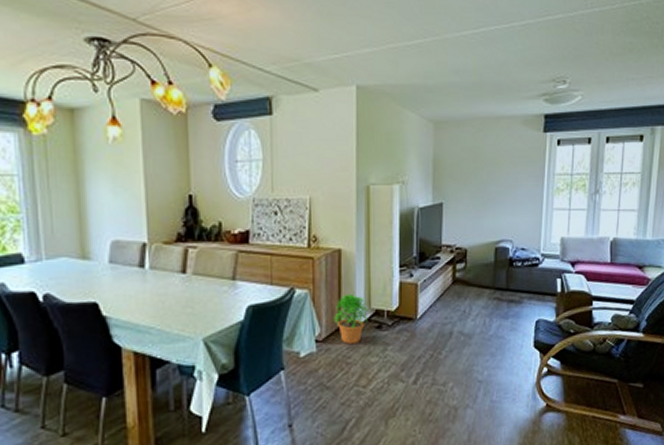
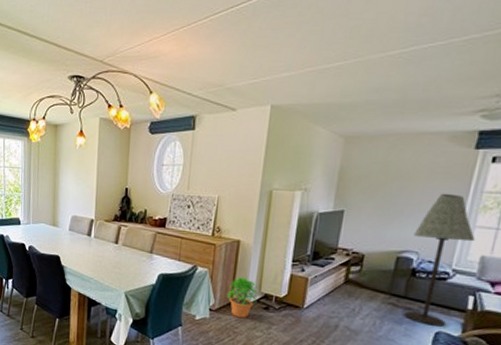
floor lamp: none [507,177,555,315] -> present [403,193,476,327]

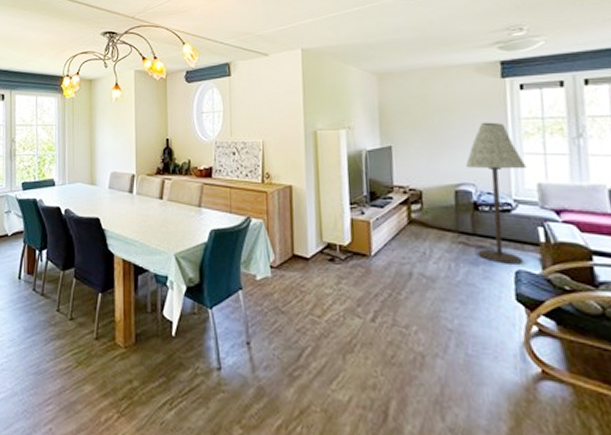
potted plant: present [227,276,259,318] -> none [287,225,321,273]

